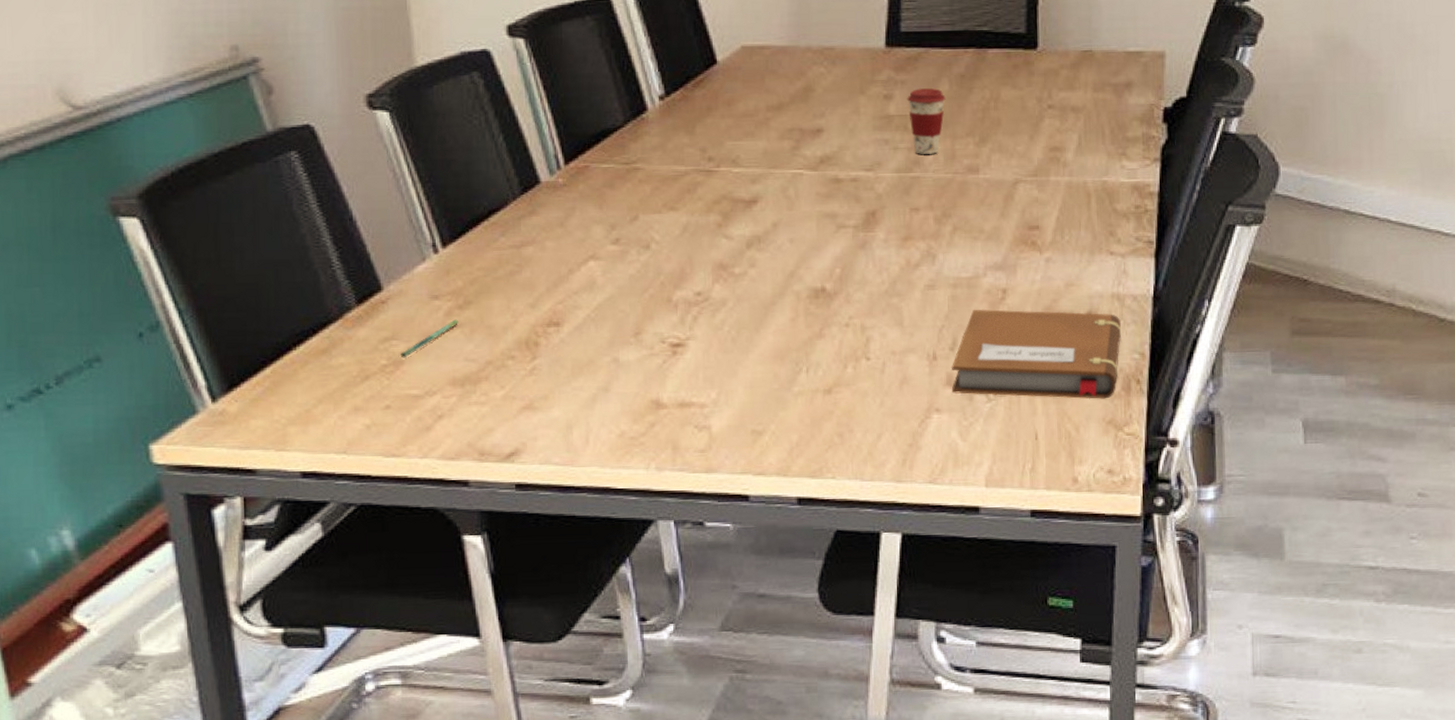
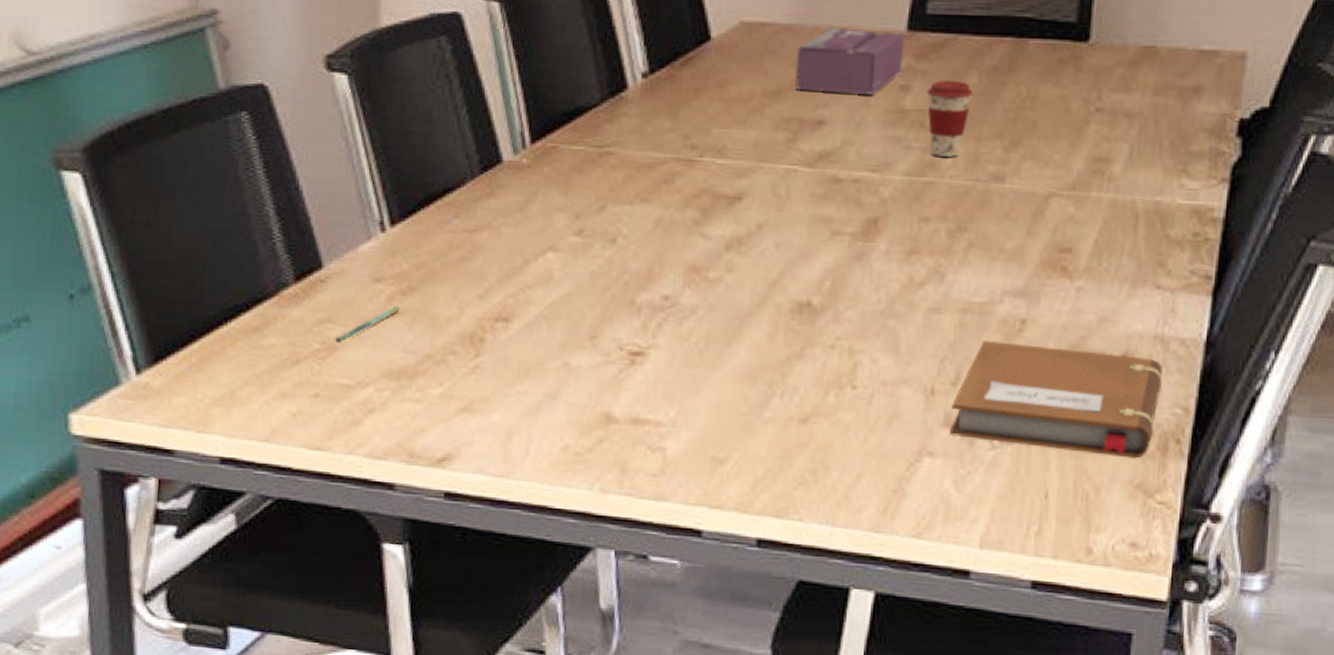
tissue box: none [793,47,885,105] -> present [795,27,905,95]

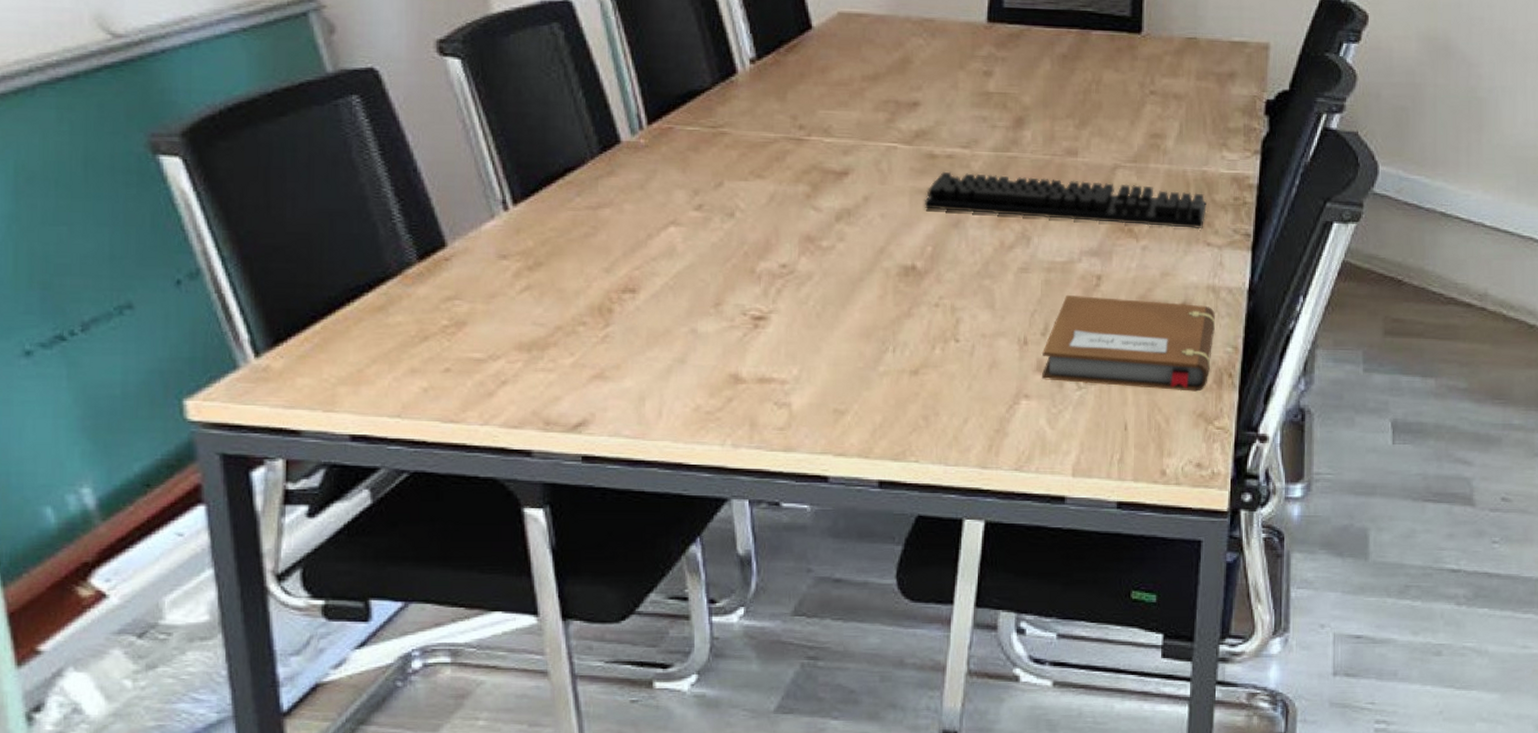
pen: present [335,305,400,344] -> none [464,281,527,320]
tissue box: present [795,27,905,95] -> none [890,18,986,80]
keyboard: none [824,197,1159,269] -> present [924,171,1207,230]
coffee cup: present [927,80,973,158] -> none [1007,67,1047,135]

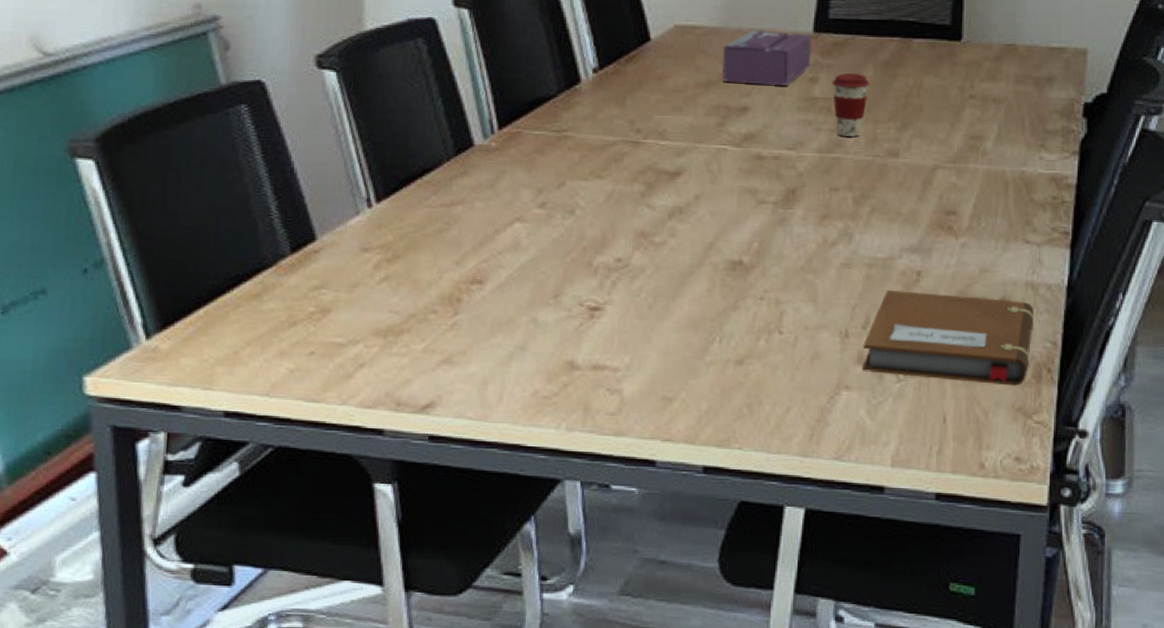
tissue box: none [890,18,986,80] -> present [722,30,812,86]
keyboard: present [924,171,1207,230] -> none [751,172,1025,228]
coffee cup: none [1007,67,1047,135] -> present [832,73,870,138]

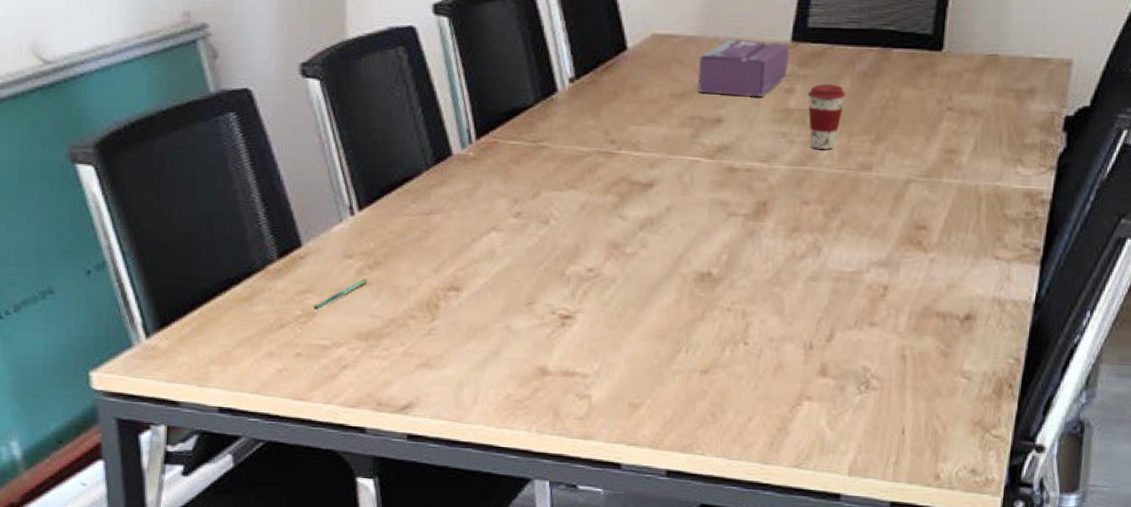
pen: none [328,272,386,307] -> present [314,278,368,311]
notebook: present [862,289,1034,386] -> none [824,303,999,401]

